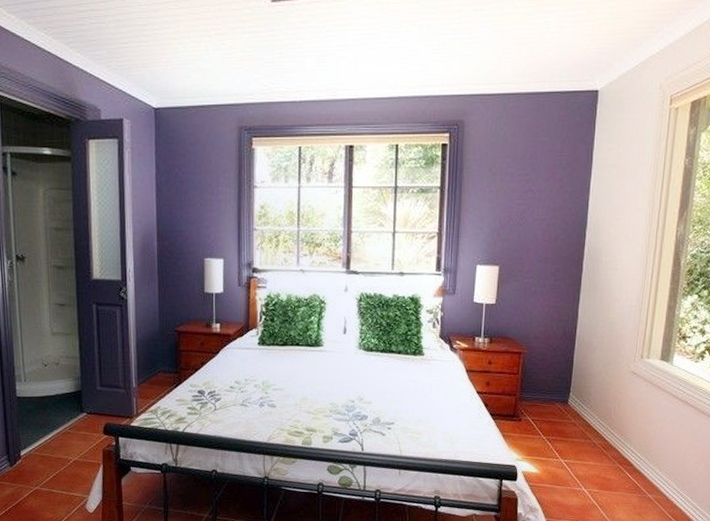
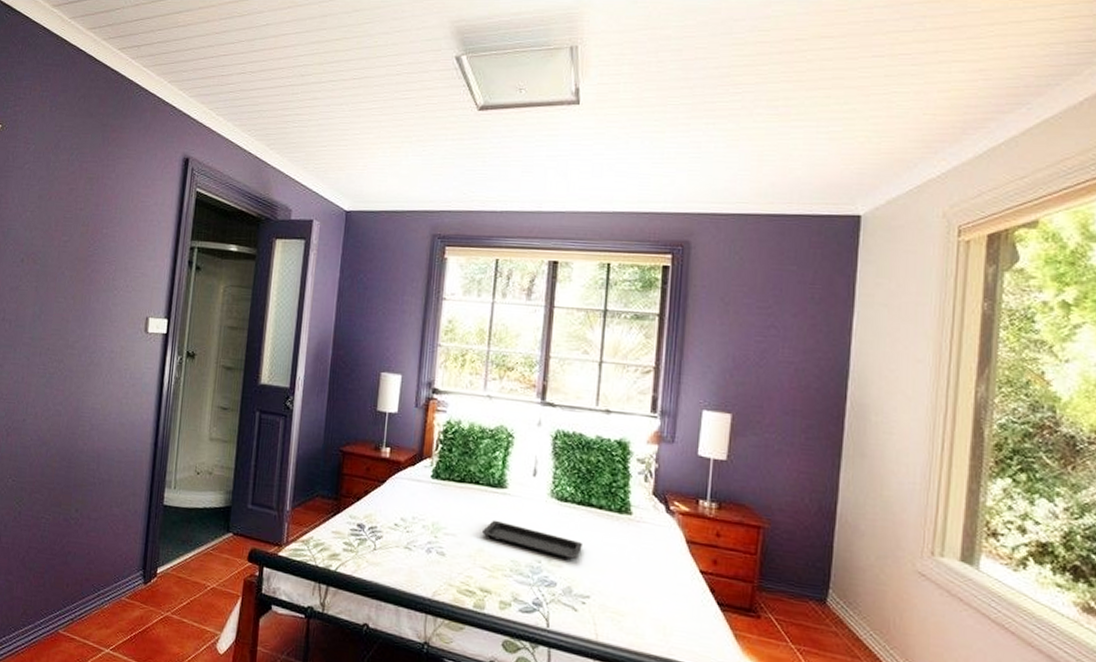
serving tray: none [304,373,387,397] -> present [481,520,584,560]

